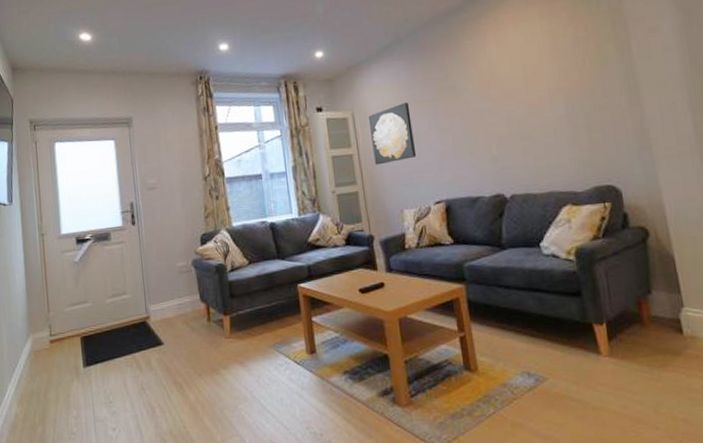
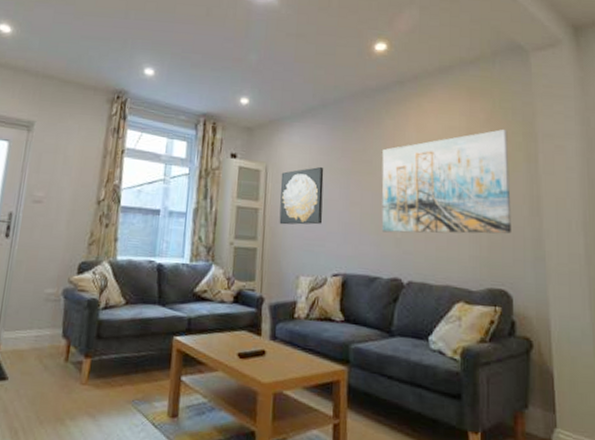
wall art: none [465,23,611,153] -> present [381,129,511,234]

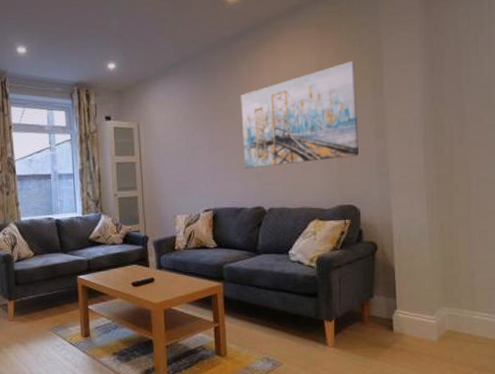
wall art: present [279,166,324,225] -> none [152,118,192,174]

